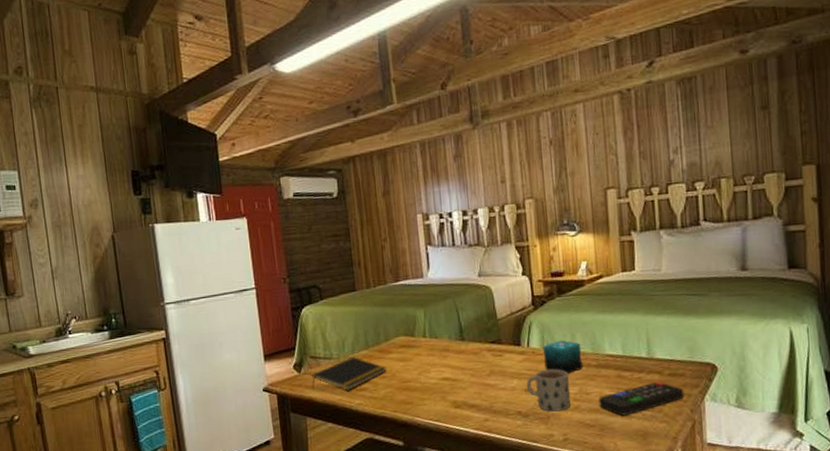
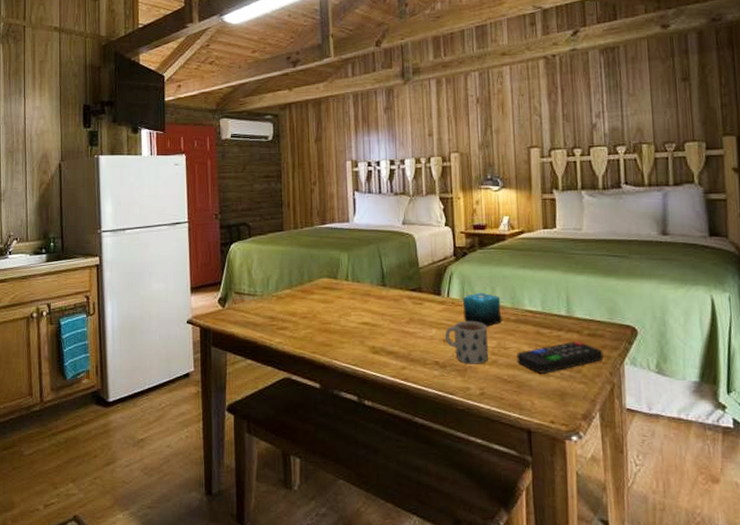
notepad: present [312,357,388,390] -> none [235,296,309,328]

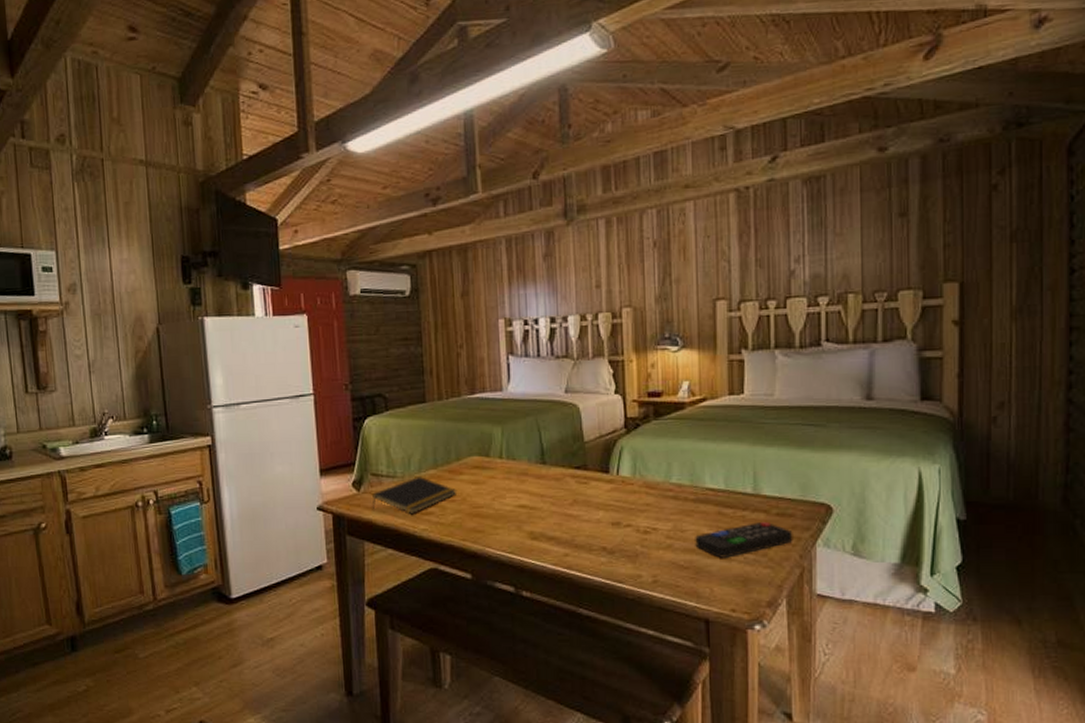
notepad: none [235,296,309,328] -> present [372,477,458,513]
mug: present [444,320,489,364] -> none [613,501,664,549]
candle: present [462,292,502,327] -> none [633,468,679,507]

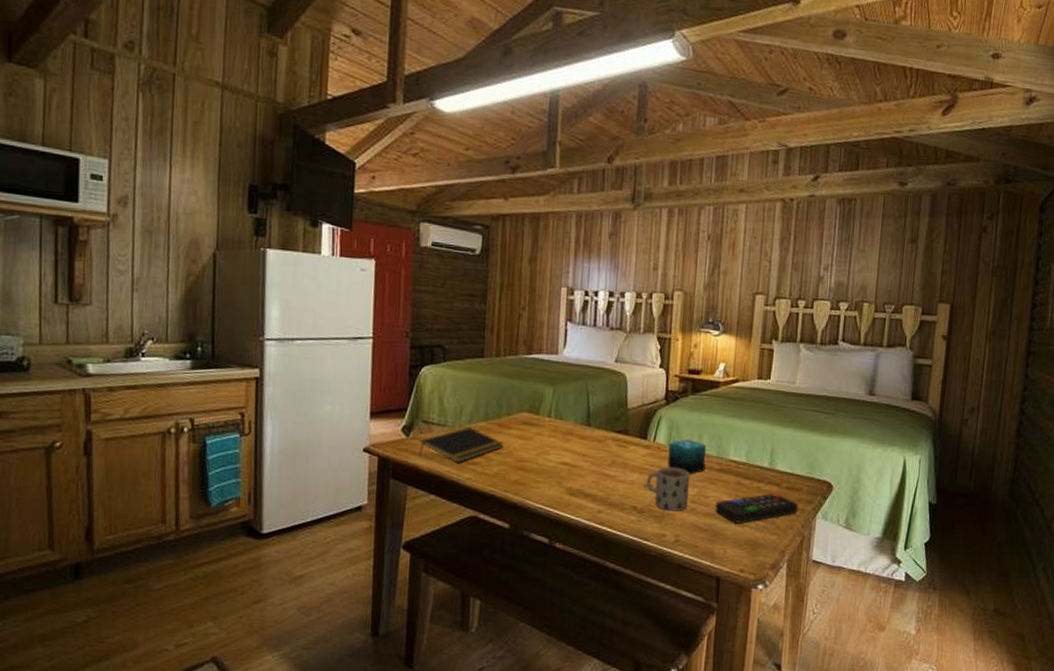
mug: none [613,501,664,549] -> present [646,467,690,512]
candle: none [633,468,679,507] -> present [668,439,707,474]

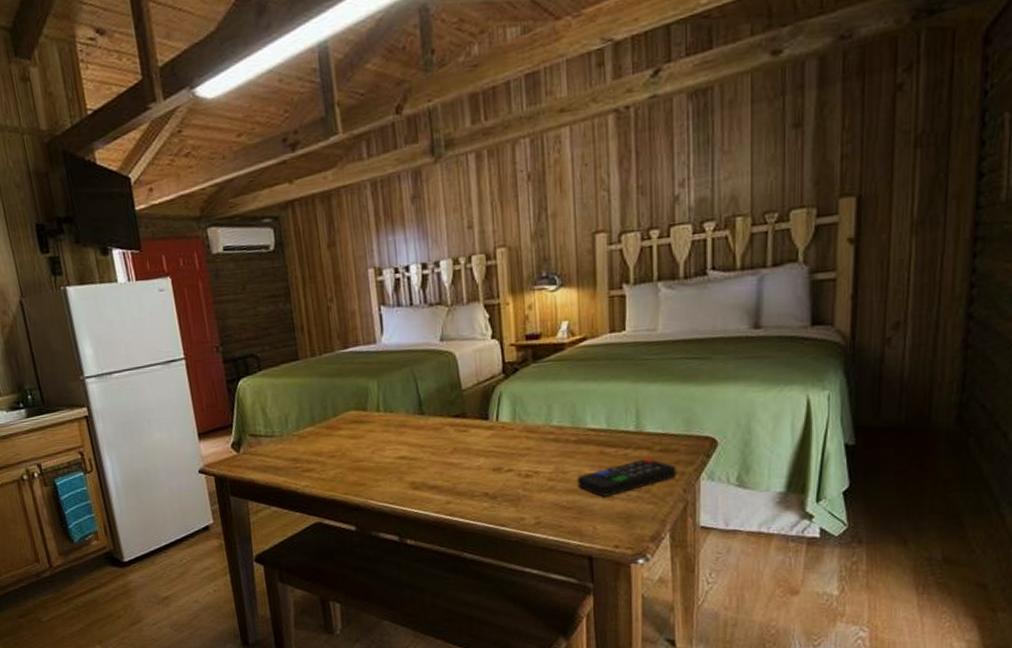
notepad: present [420,427,505,462] -> none [252,434,337,471]
mug: present [646,467,690,512] -> none [494,445,546,493]
candle: present [668,439,707,474] -> none [513,412,560,451]

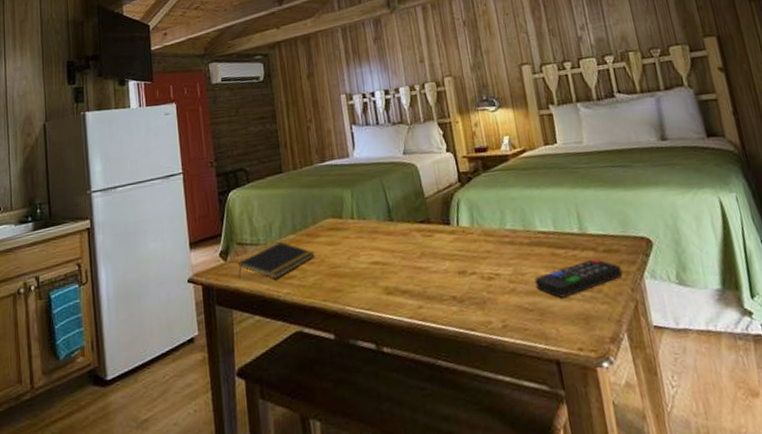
notepad: none [252,434,337,471] -> present [238,242,316,279]

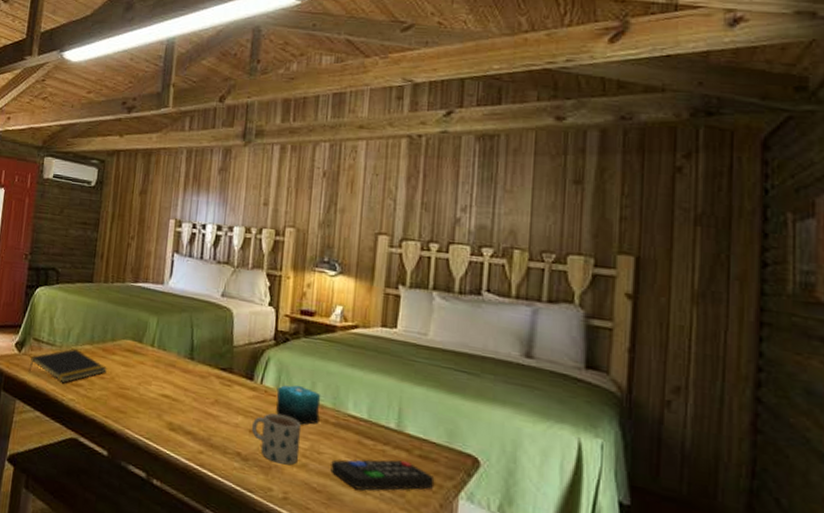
mug: none [459,248,507,296] -> present [251,413,302,465]
candle: none [472,217,516,253] -> present [276,385,321,425]

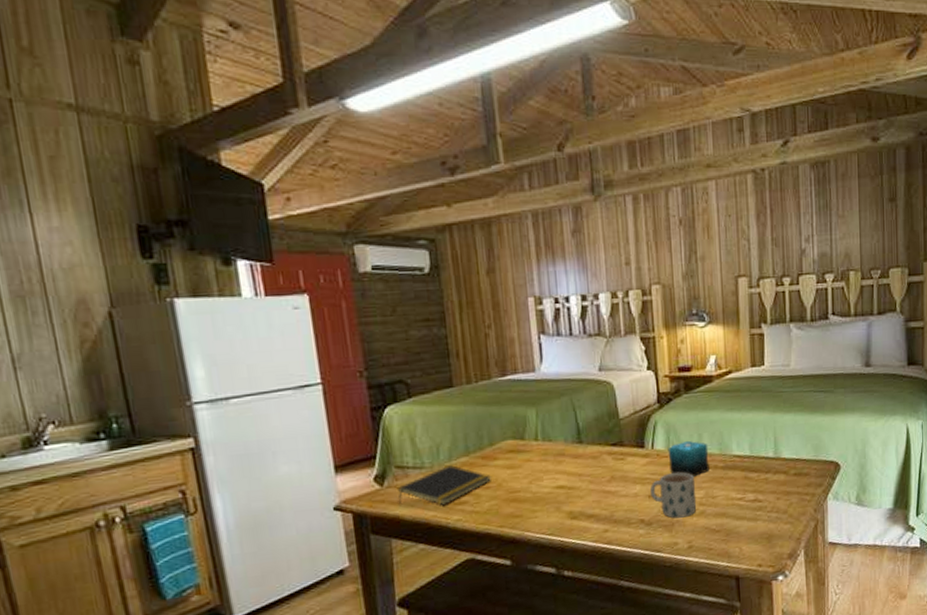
remote control: present [330,459,435,490] -> none [725,481,809,519]

